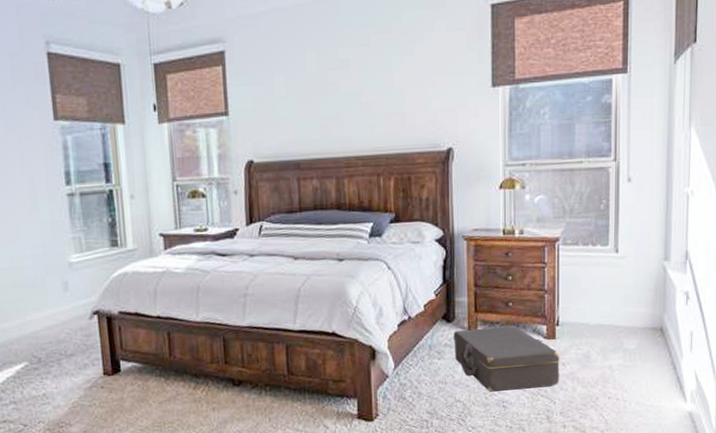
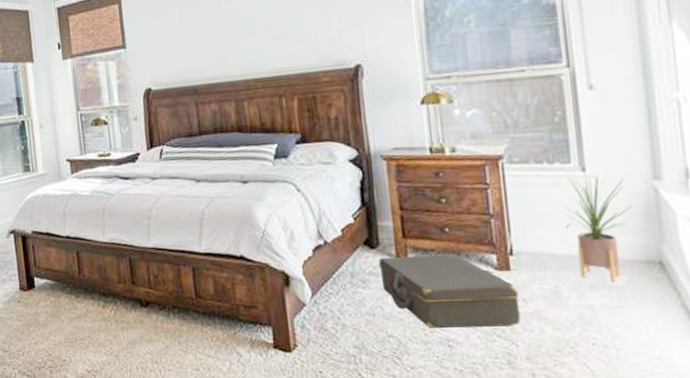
house plant: none [595,251,647,347] -> present [555,170,632,283]

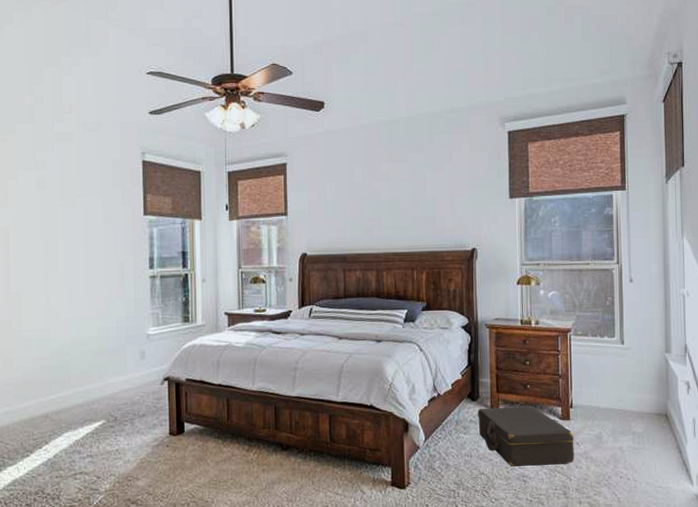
house plant: present [555,170,632,283] -> none [604,343,651,430]

